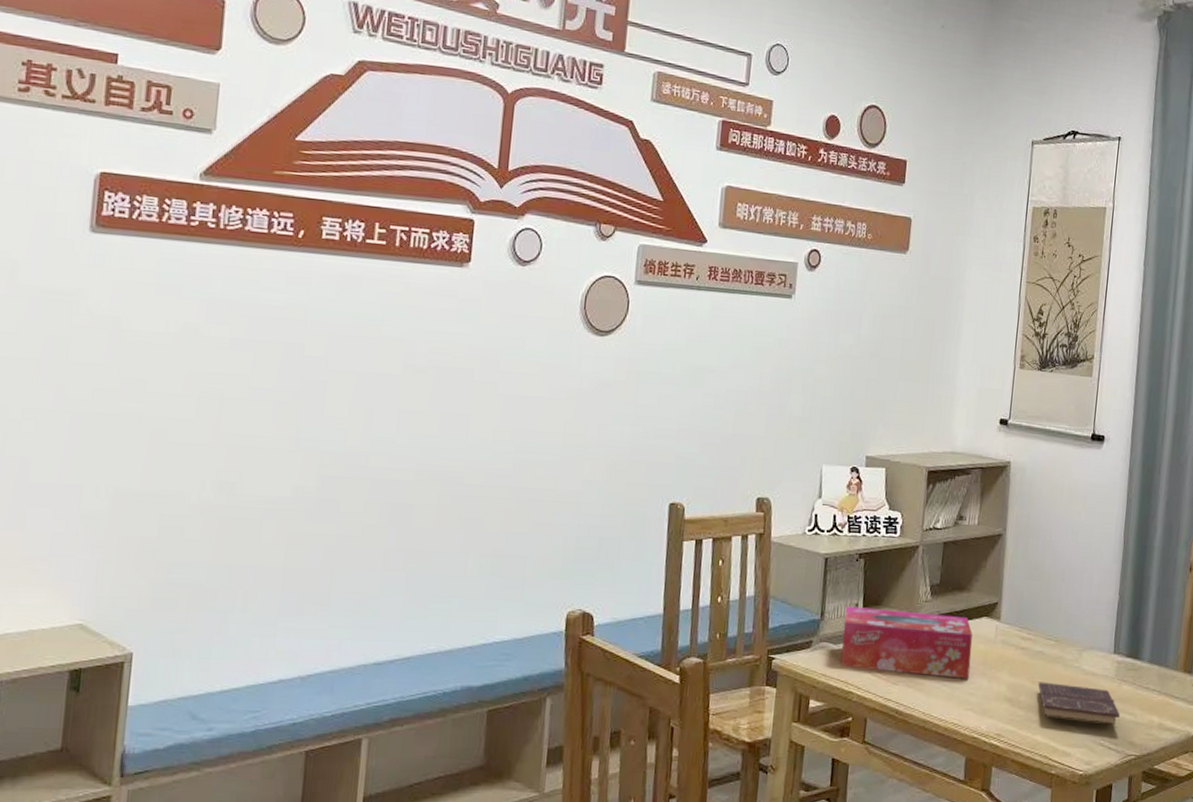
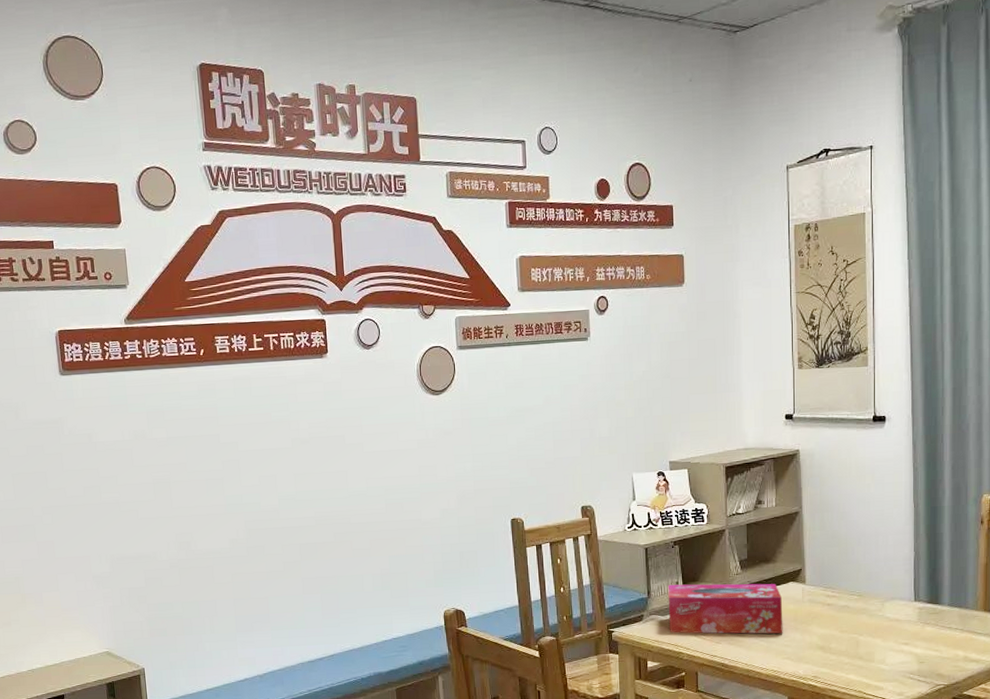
book: present [1038,682,1121,725] -> none [846,630,927,661]

